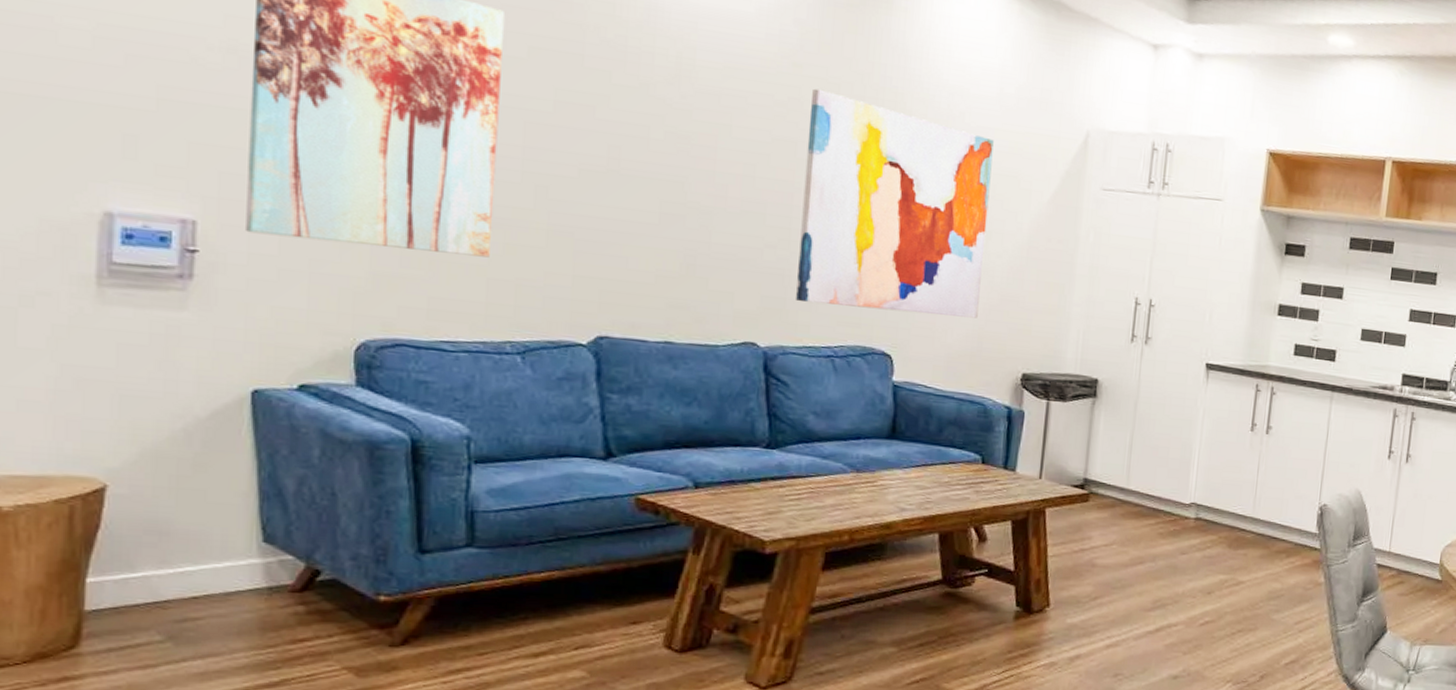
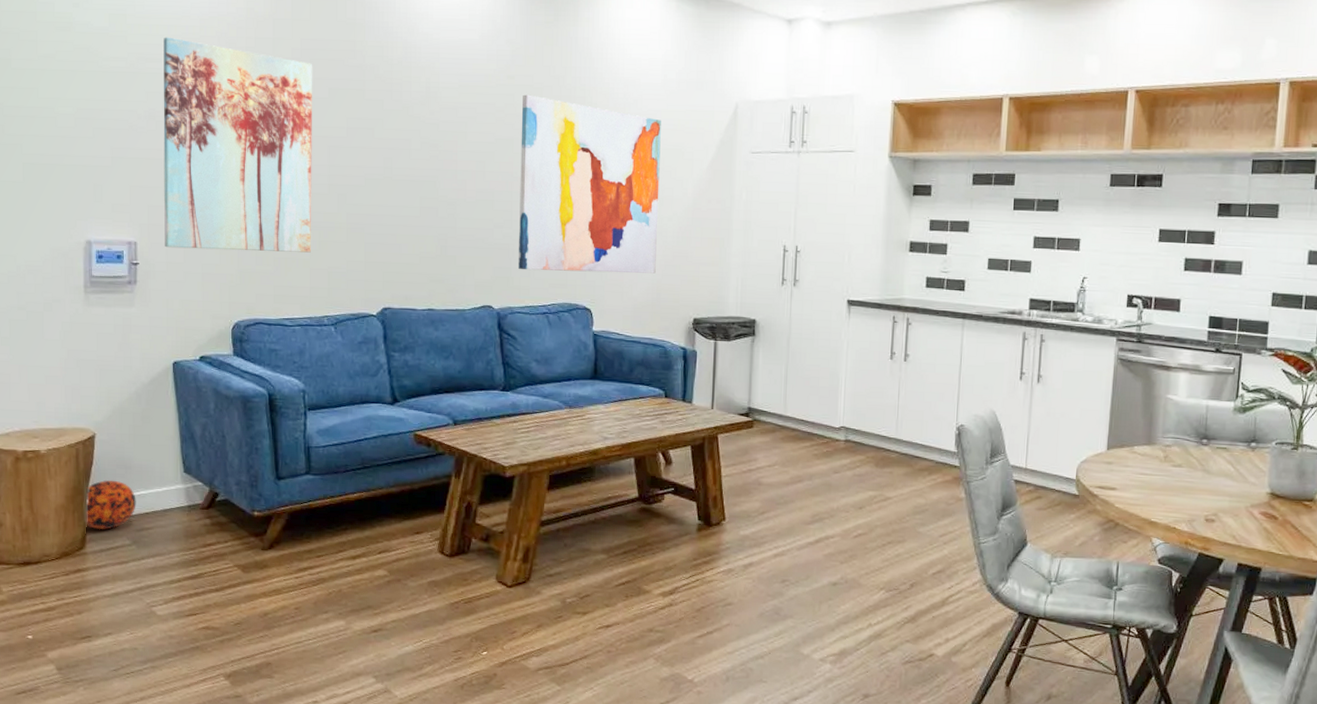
decorative ball: none [80,550,177,621] -> present [85,479,136,530]

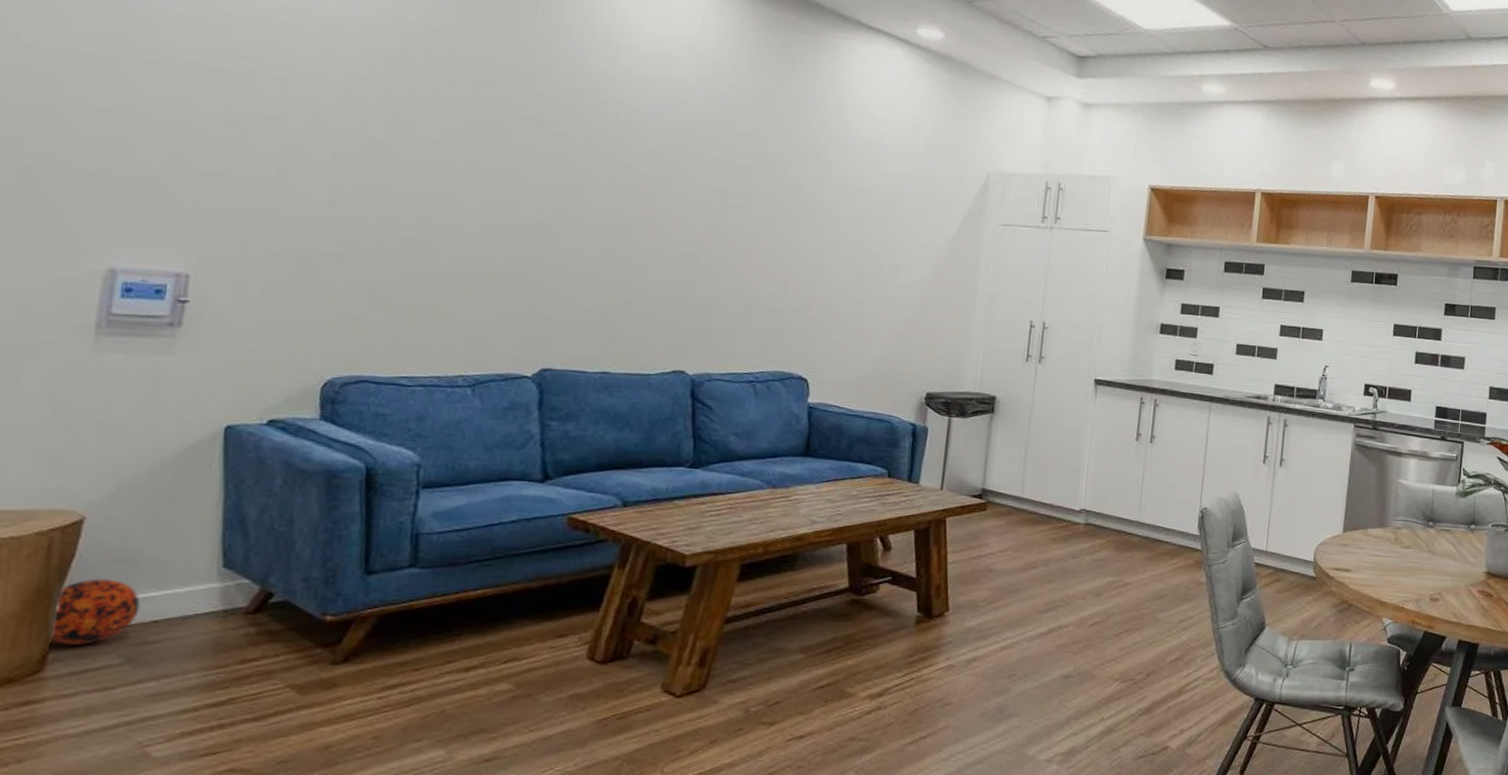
wall art: present [163,37,313,253] -> none [233,32,477,300]
wall art: present [517,94,661,274] -> none [721,143,904,344]

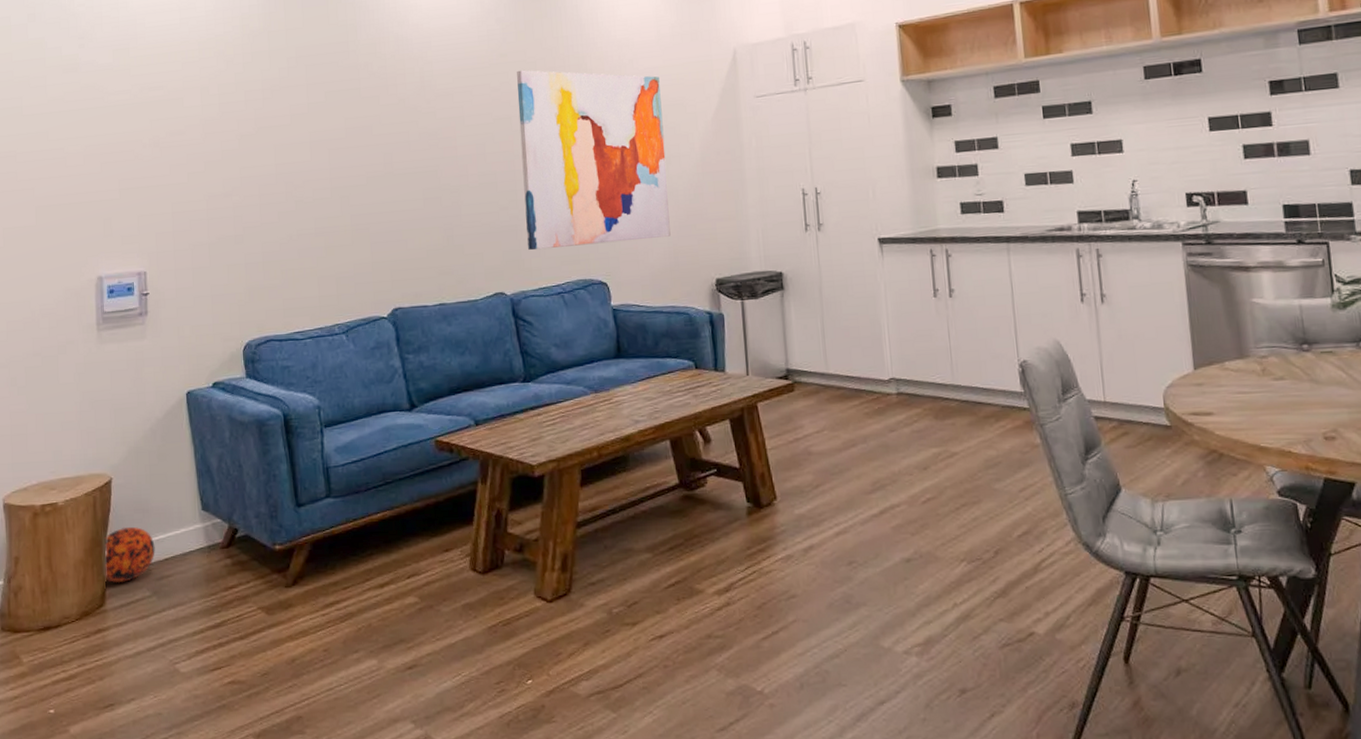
wall art: none [721,143,904,344] -> present [517,70,671,251]

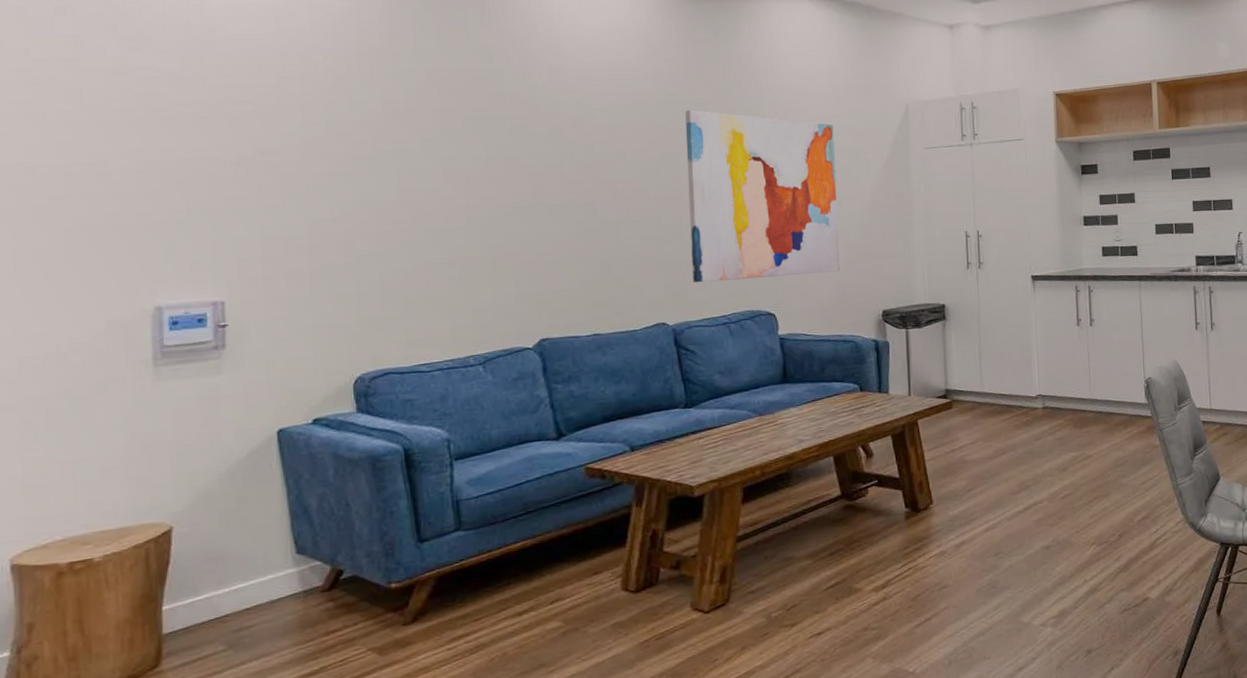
decorative ball: present [104,526,155,583] -> none [160,577,232,640]

